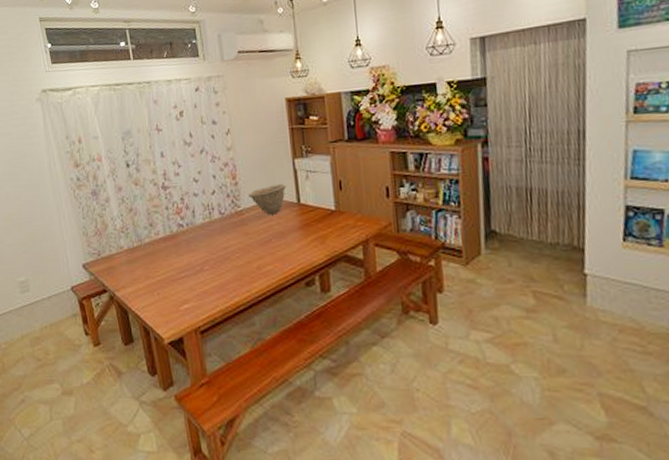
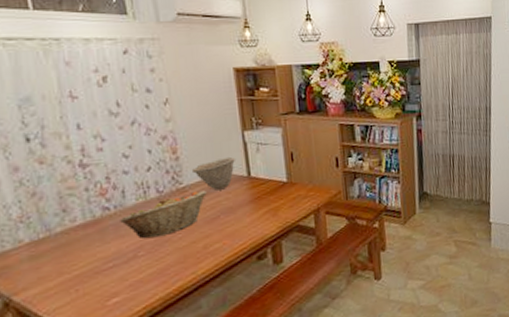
fruit basket: none [190,214,261,255] -> present [120,190,207,239]

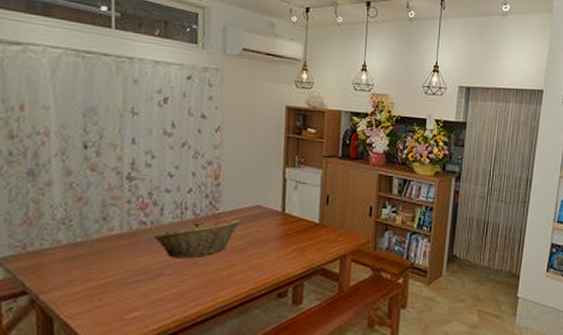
bowl: present [191,156,236,191] -> none [229,190,274,222]

